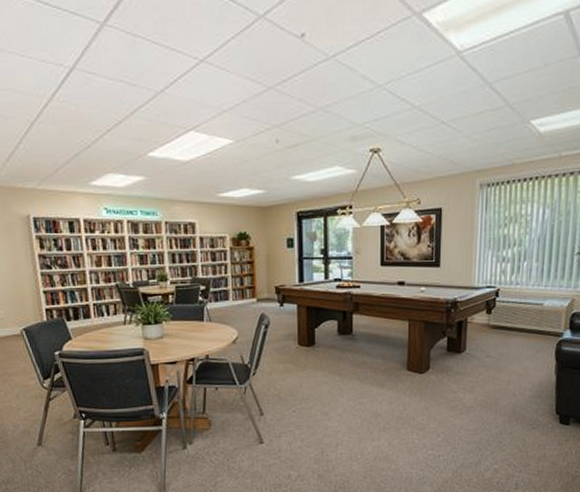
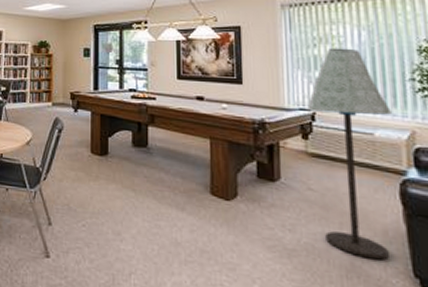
floor lamp: none [493,226,560,406] -> present [307,48,393,260]

